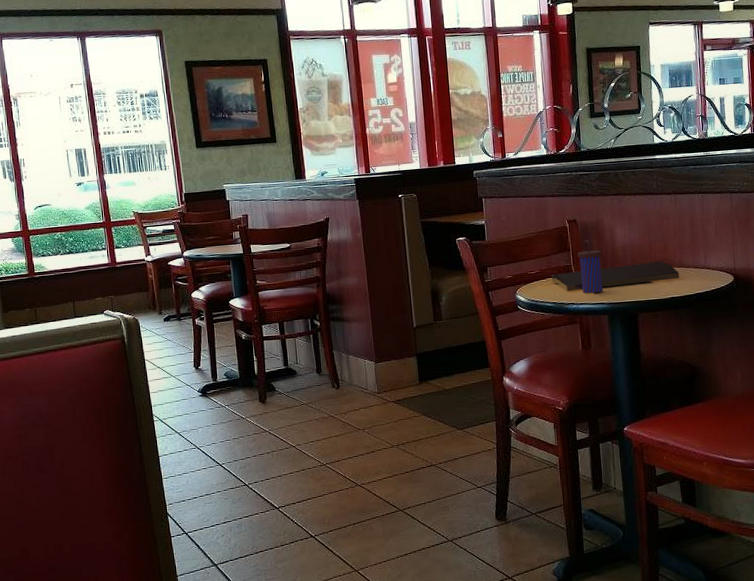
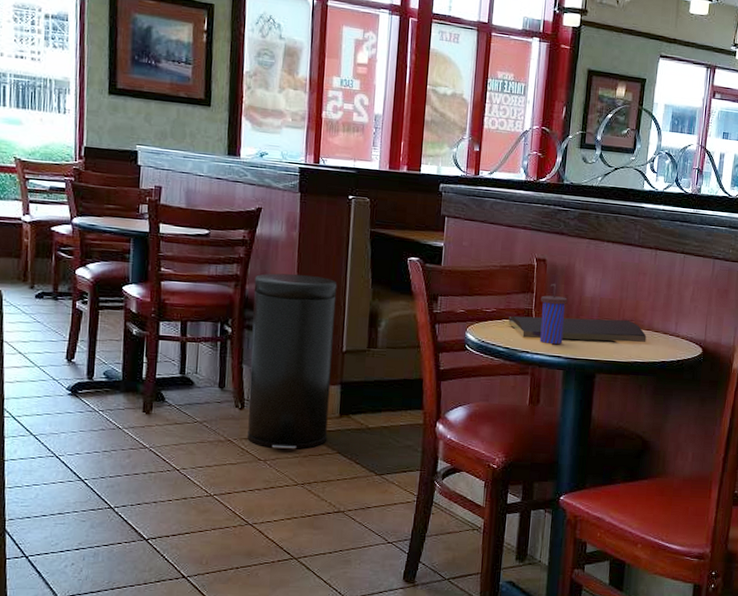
pedal bin: none [332,267,412,419] -> present [247,273,337,450]

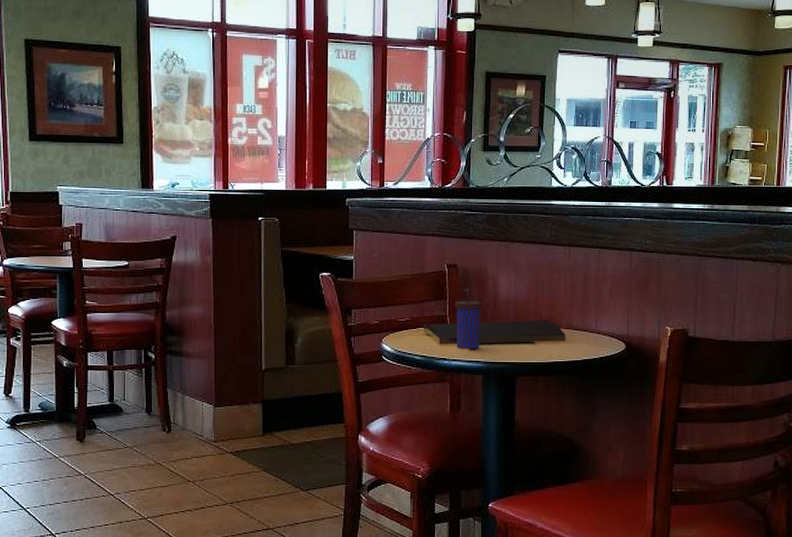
pedal bin: present [247,273,337,450] -> none [173,297,253,470]

